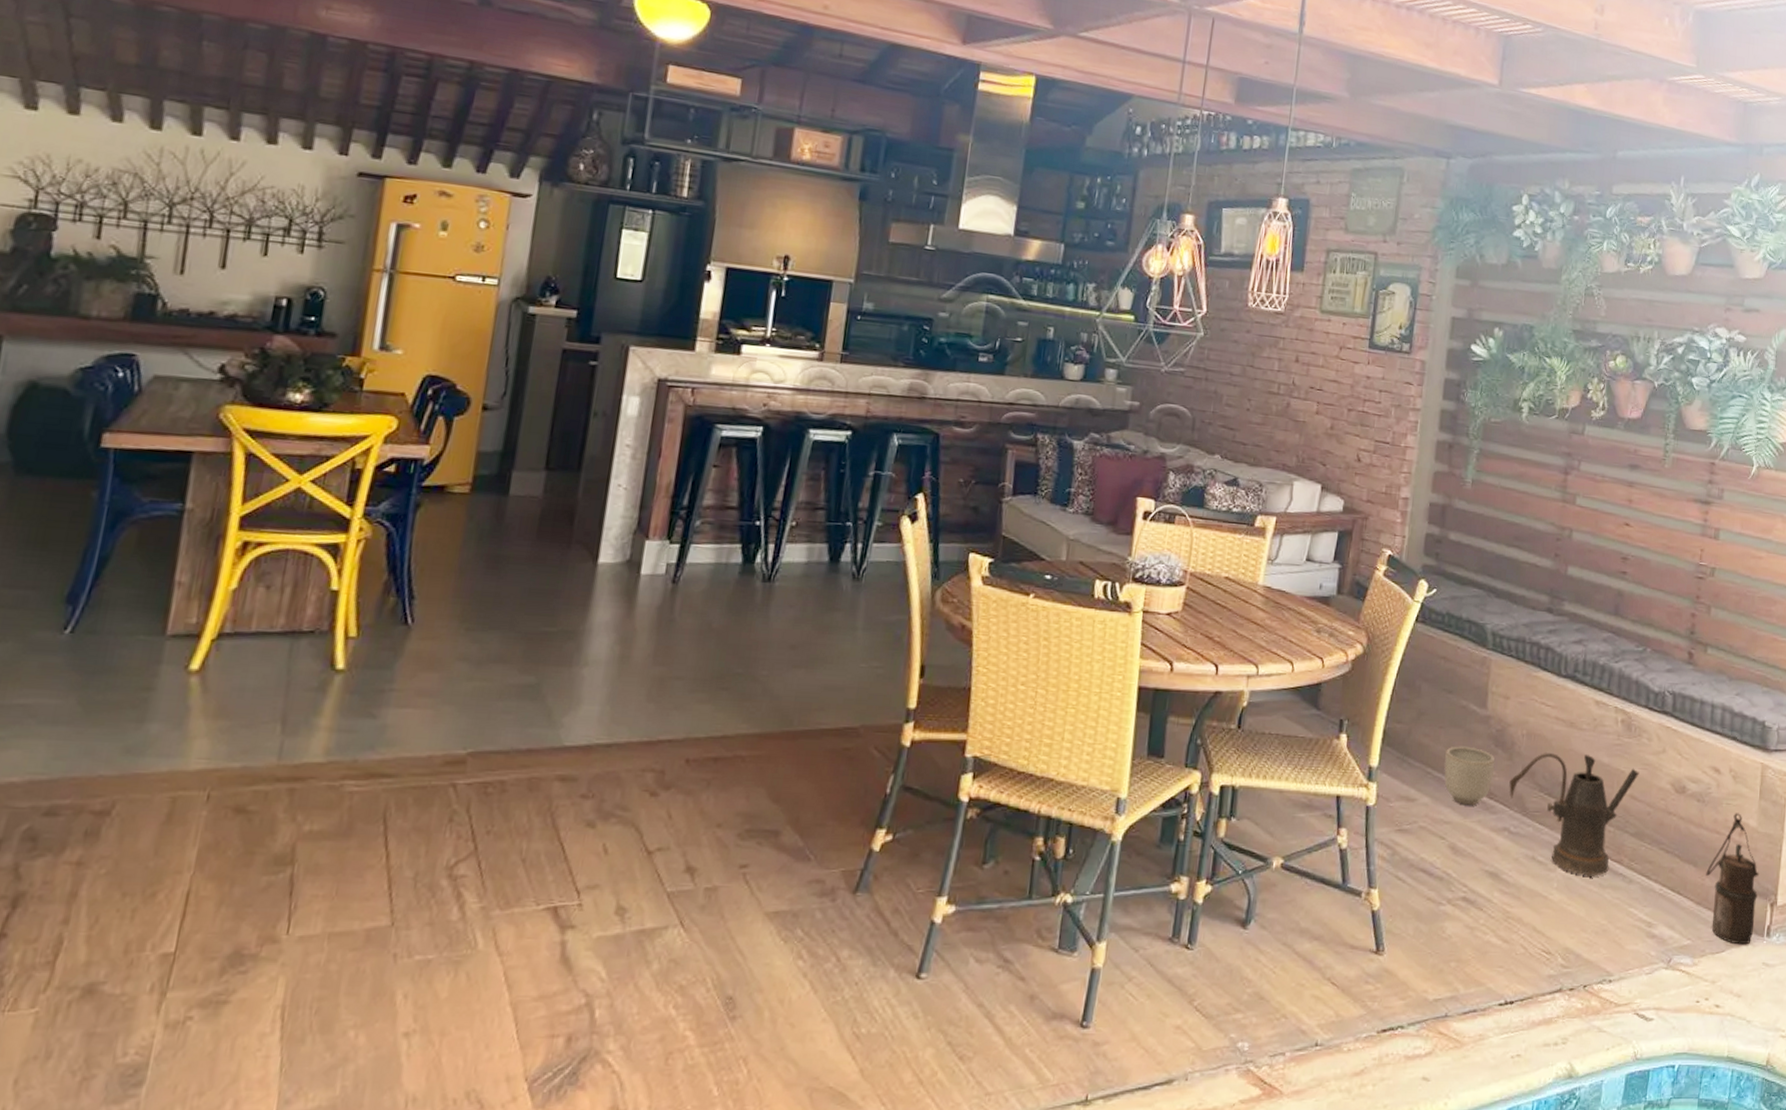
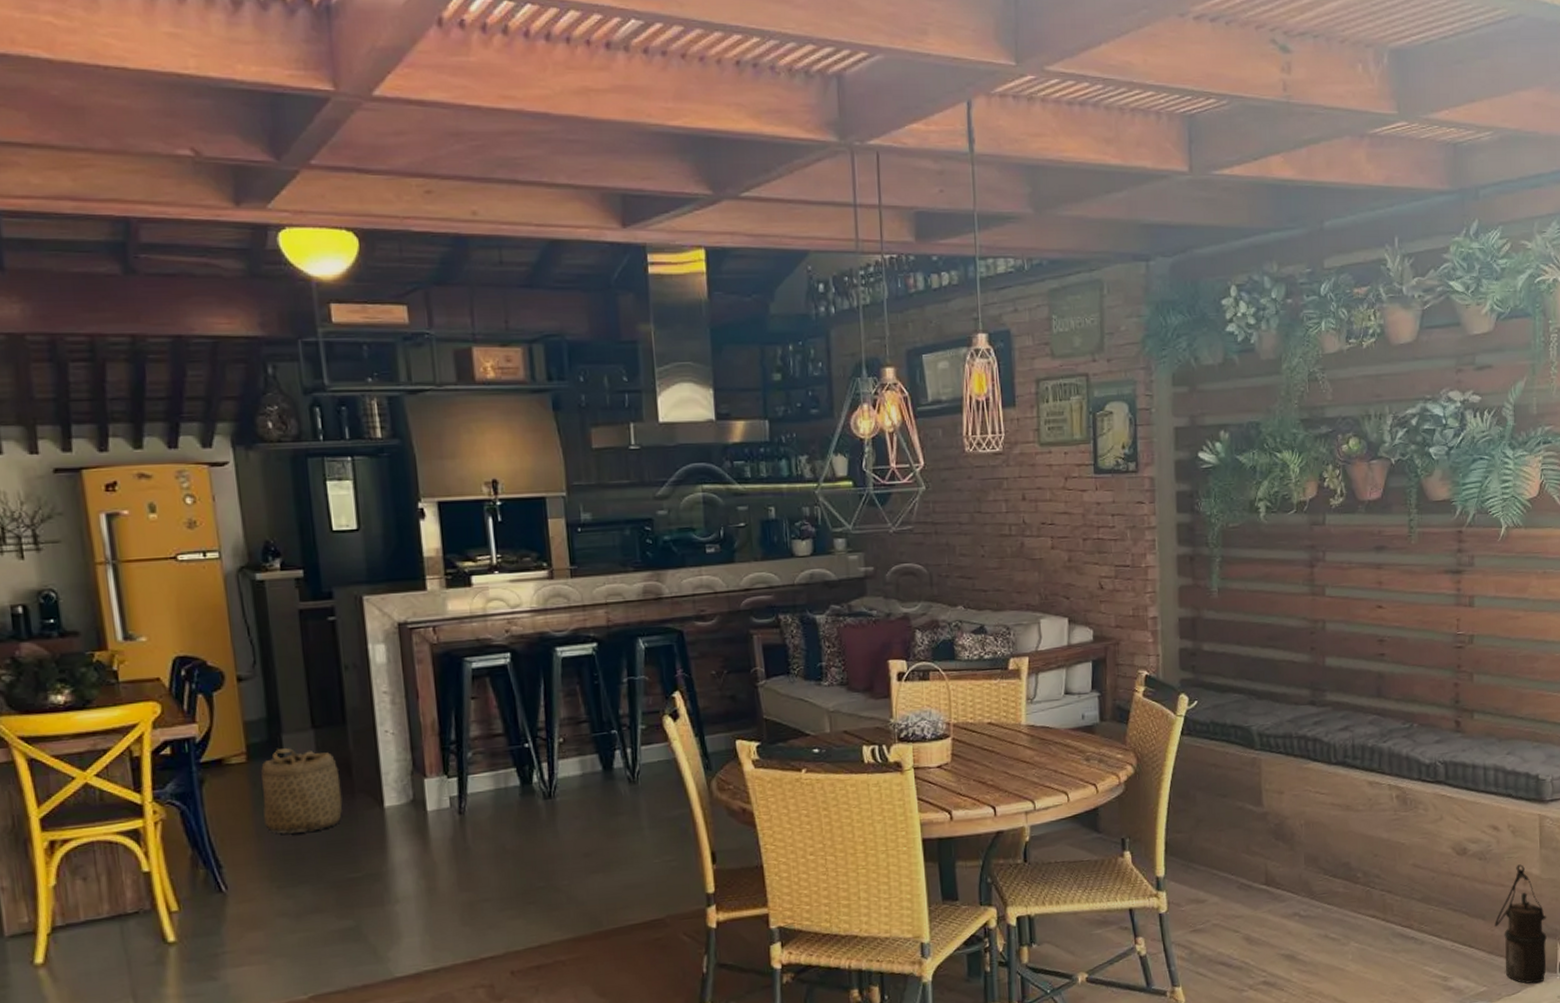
basket: none [470,485,561,576] -> present [261,748,343,834]
planter: present [1444,746,1495,805] -> none [1228,844,1278,898]
watering can: present [1509,753,1639,878] -> none [1294,832,1420,946]

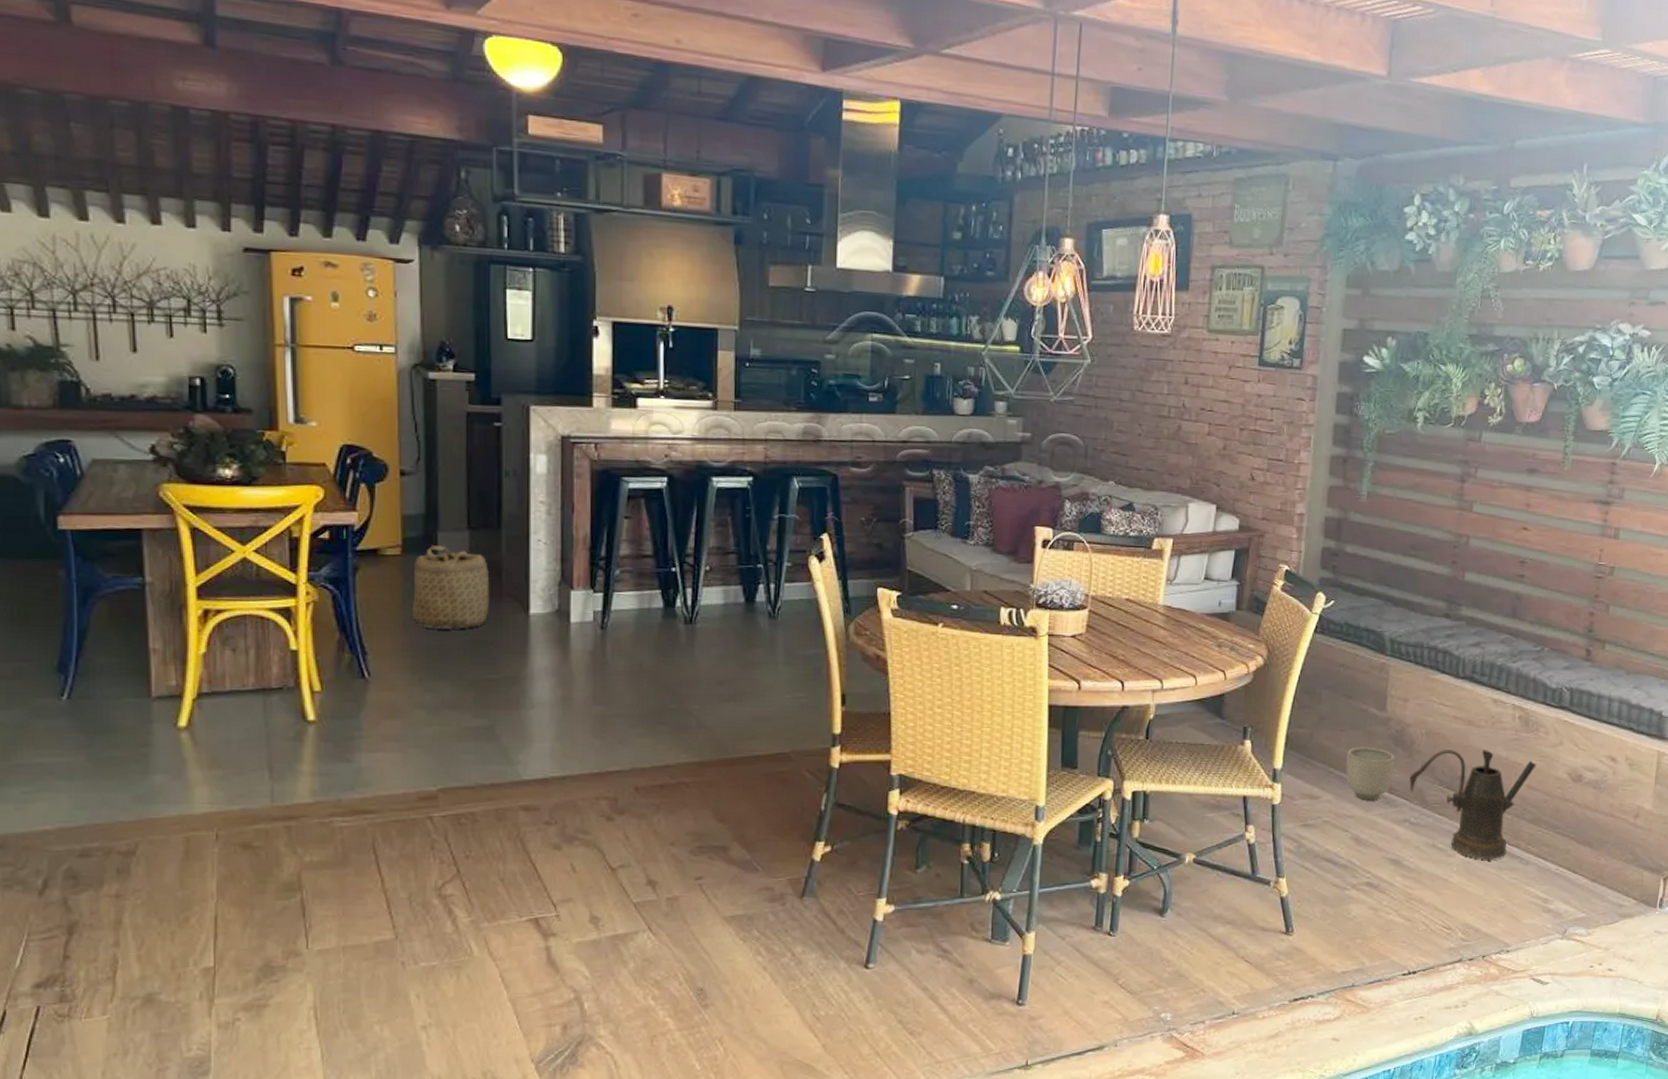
planter: none [1228,844,1278,898] -> present [1346,747,1396,800]
watering can: none [1294,832,1420,946] -> present [1409,749,1537,861]
lantern: present [1495,864,1547,984] -> none [1601,797,1654,916]

